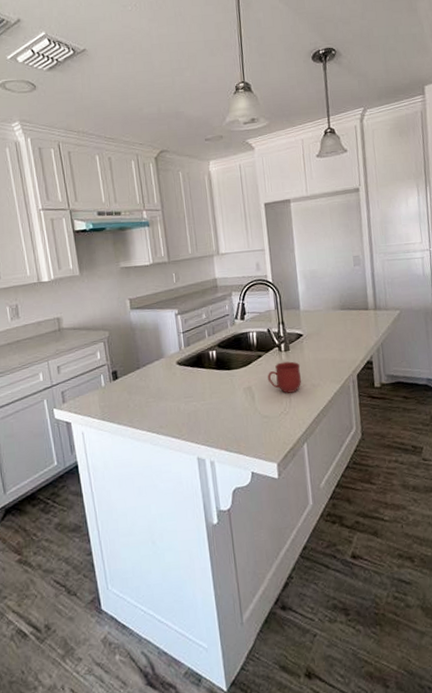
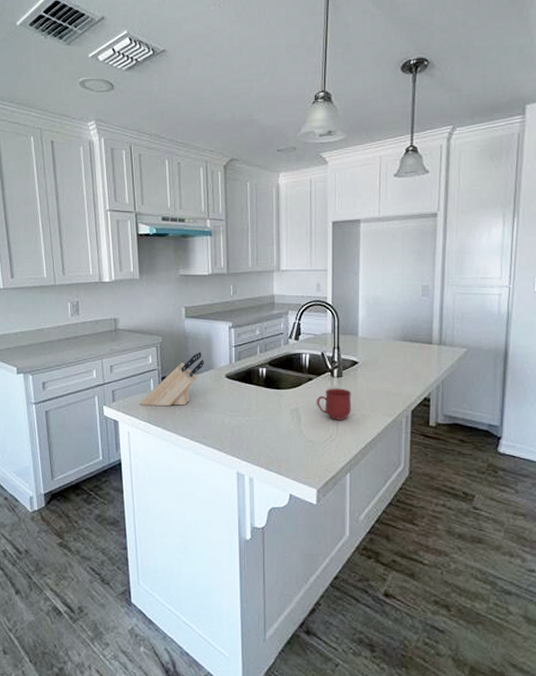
knife block: none [91,341,154,403] -> present [139,351,204,407]

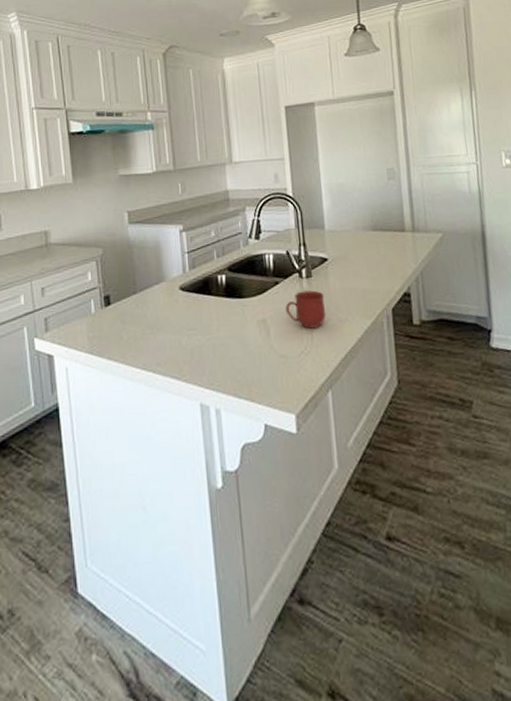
knife block: present [139,351,204,407] -> none [78,261,153,333]

